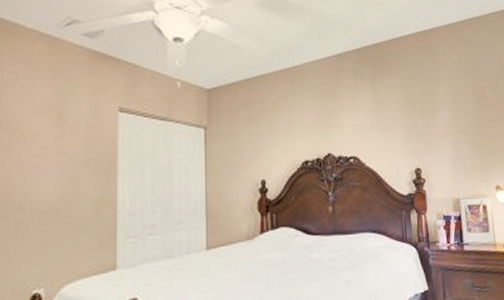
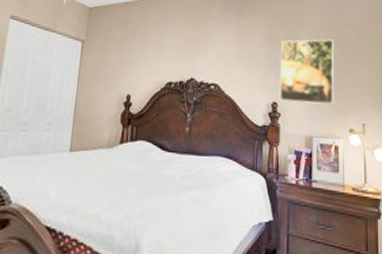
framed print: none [418,95,479,167] -> present [279,39,335,105]

